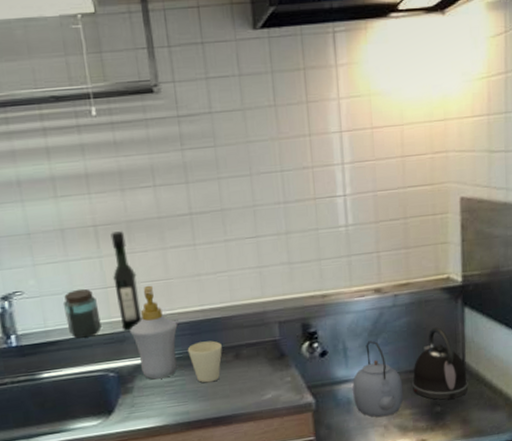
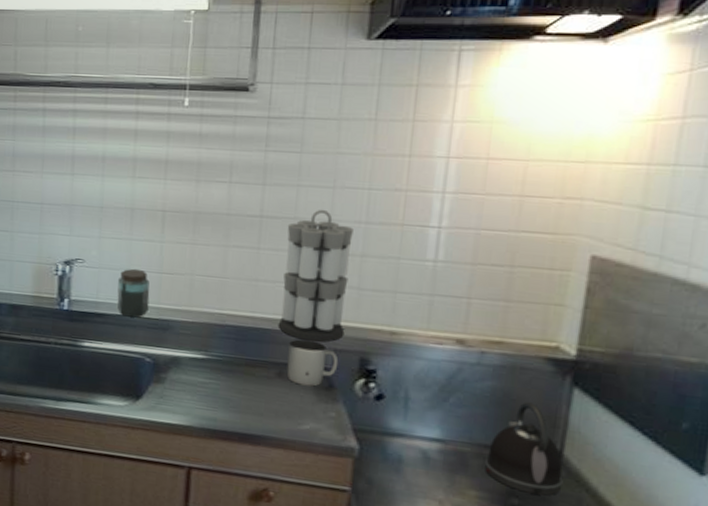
bottle: present [110,231,143,330] -> none [167,220,194,320]
soap bottle: present [130,285,178,380] -> none [175,279,224,378]
cup: present [187,340,223,383] -> none [228,349,266,395]
spice rack: none [216,196,285,320] -> present [278,209,353,342]
mug: none [238,319,285,361] -> present [286,339,339,386]
teakettle: present [352,341,404,418] -> none [406,397,473,491]

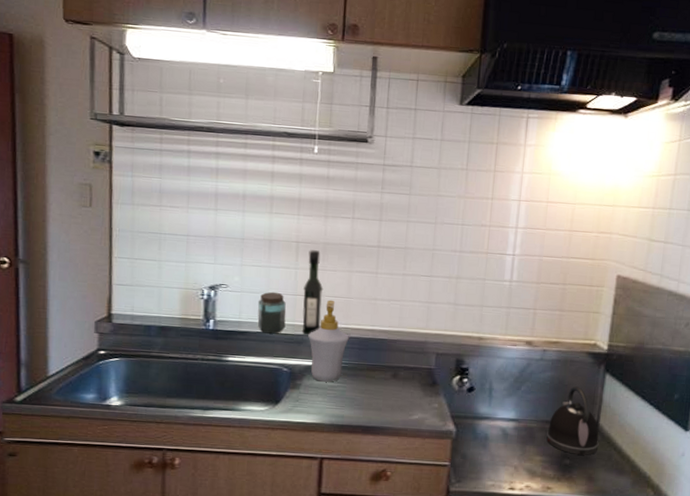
bottle: none [167,220,194,320] -> present [301,250,324,334]
soap bottle: none [175,279,224,378] -> present [308,300,349,382]
spice rack: present [278,209,353,342] -> none [392,240,451,348]
mug: present [286,339,339,386] -> none [400,346,440,384]

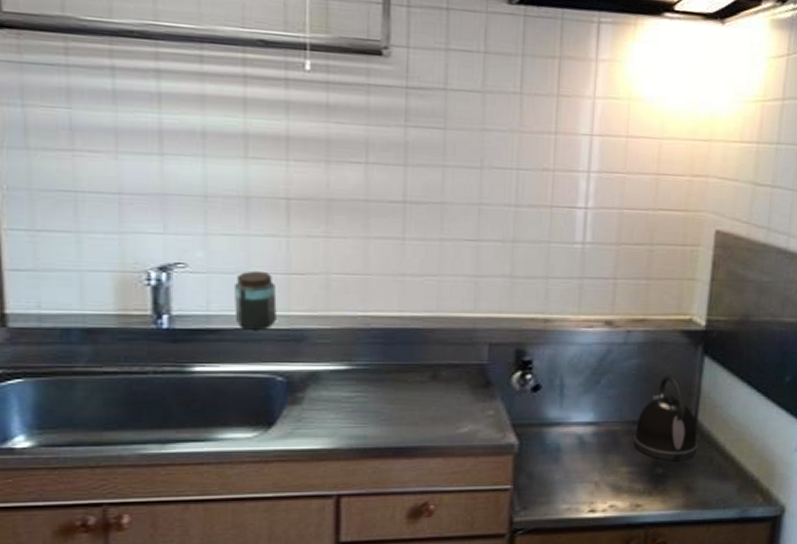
bottle: present [301,250,324,334] -> none [300,209,329,328]
soap bottle: present [308,300,349,382] -> none [310,278,369,392]

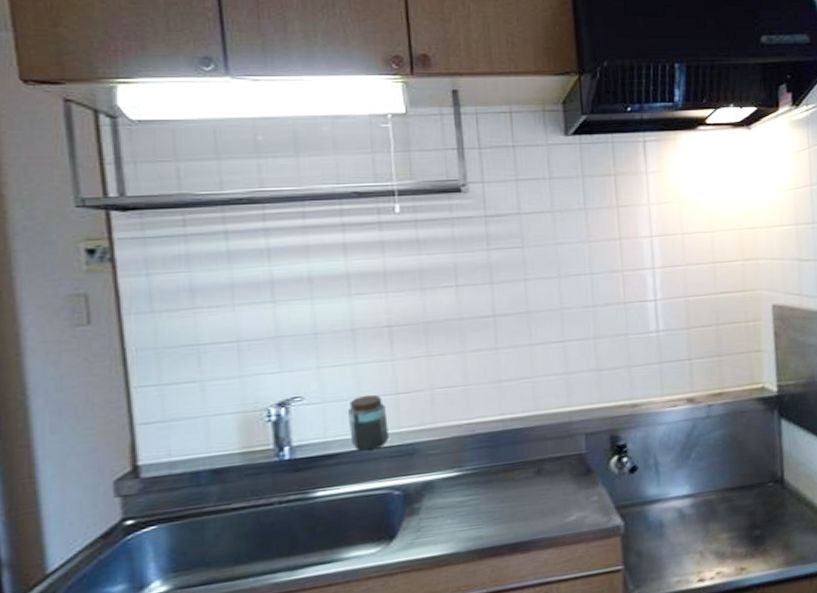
kettle: present [634,375,698,461] -> none [729,440,789,522]

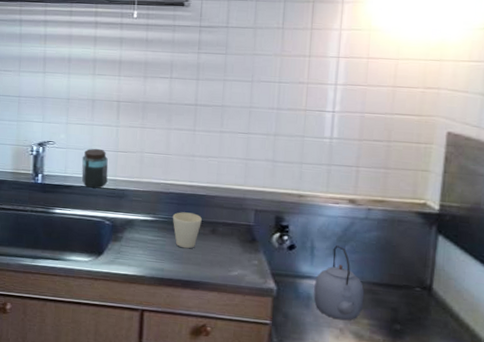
cup: none [484,454,523,503] -> present [172,212,202,249]
teakettle: none [665,455,720,542] -> present [314,245,365,321]

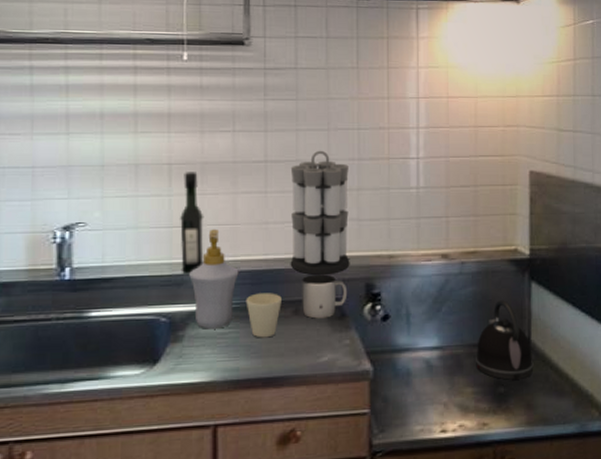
peanut butter: present [81,148,108,188] -> none [124,226,161,277]
bottle: none [123,109,143,189] -> present [180,172,204,273]
soap bottle: none [129,156,168,236] -> present [189,229,239,329]
spice rack: none [211,98,268,204] -> present [290,150,350,275]
mug: none [218,202,259,240] -> present [301,274,348,319]
teakettle: present [314,245,365,321] -> none [413,308,466,394]
kettle: none [374,247,433,321] -> present [476,300,534,380]

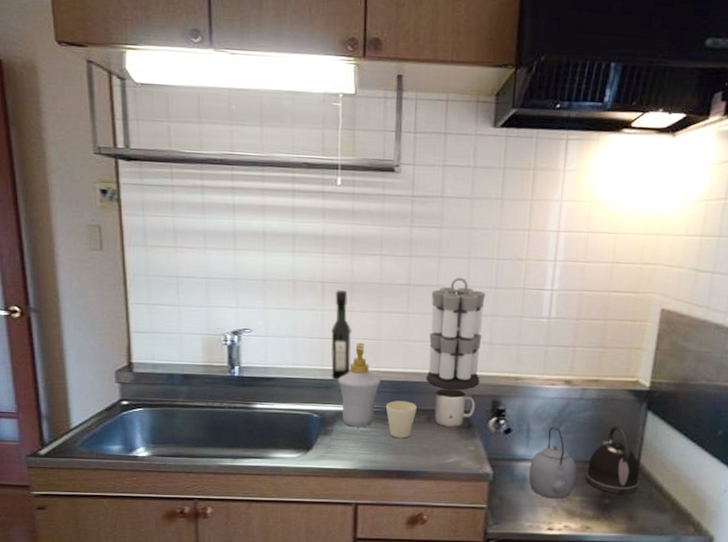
teakettle: none [413,308,466,394] -> present [529,427,577,499]

